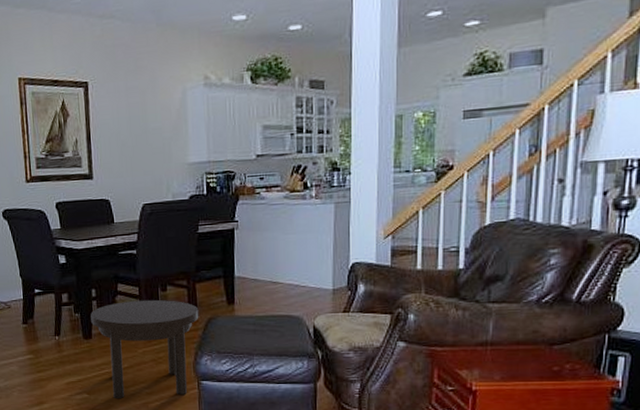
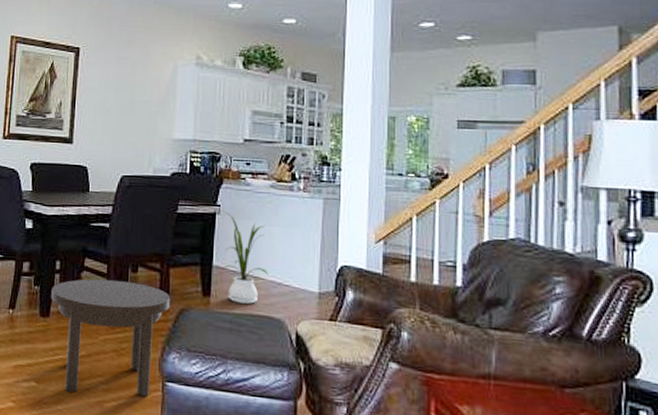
house plant: none [241,226,286,307] -> present [223,211,268,304]

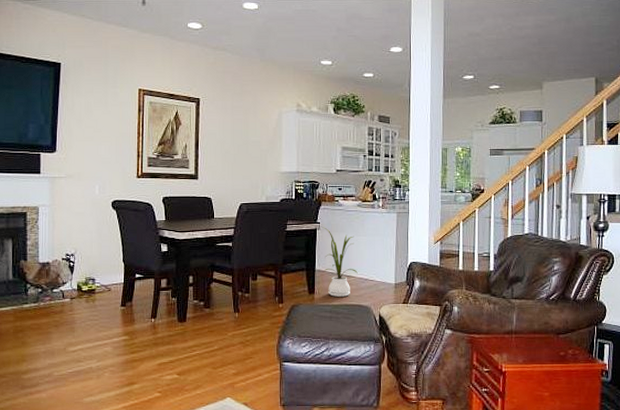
side table: present [51,279,171,397] -> none [187,287,284,380]

